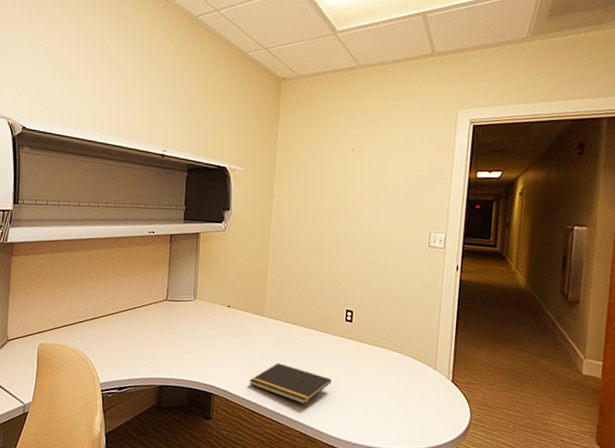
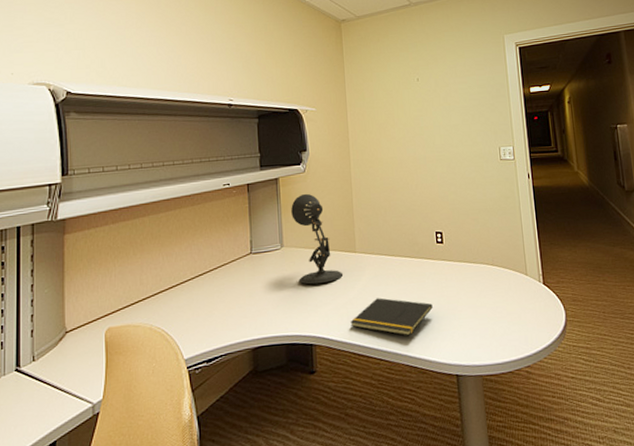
desk lamp: none [206,251,249,340] -> present [291,193,344,285]

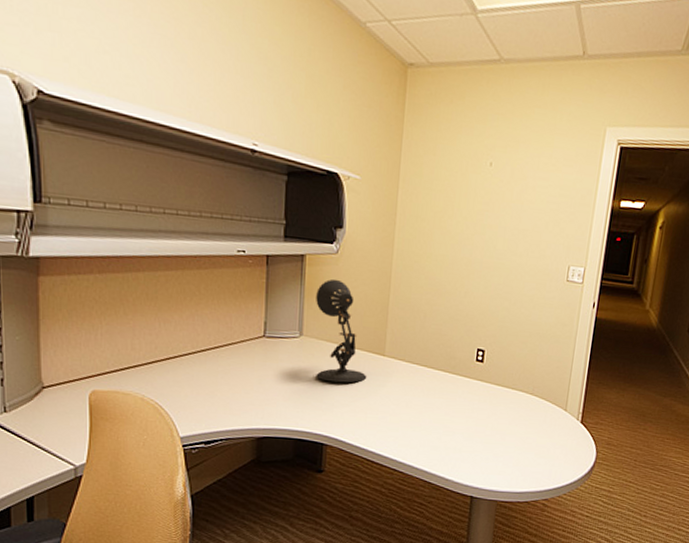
notepad: present [350,298,433,336] -> none [367,408,460,452]

